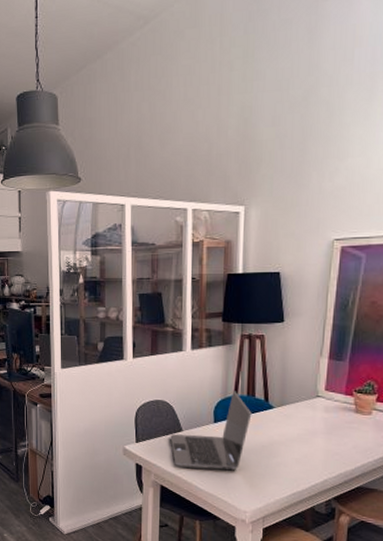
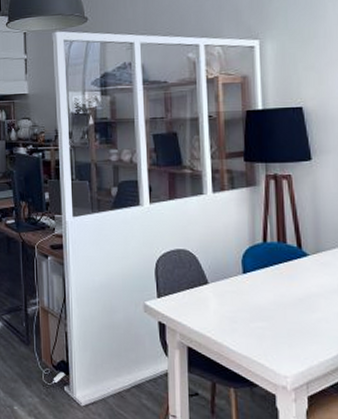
laptop: present [170,391,252,471] -> none [195,237,285,329]

